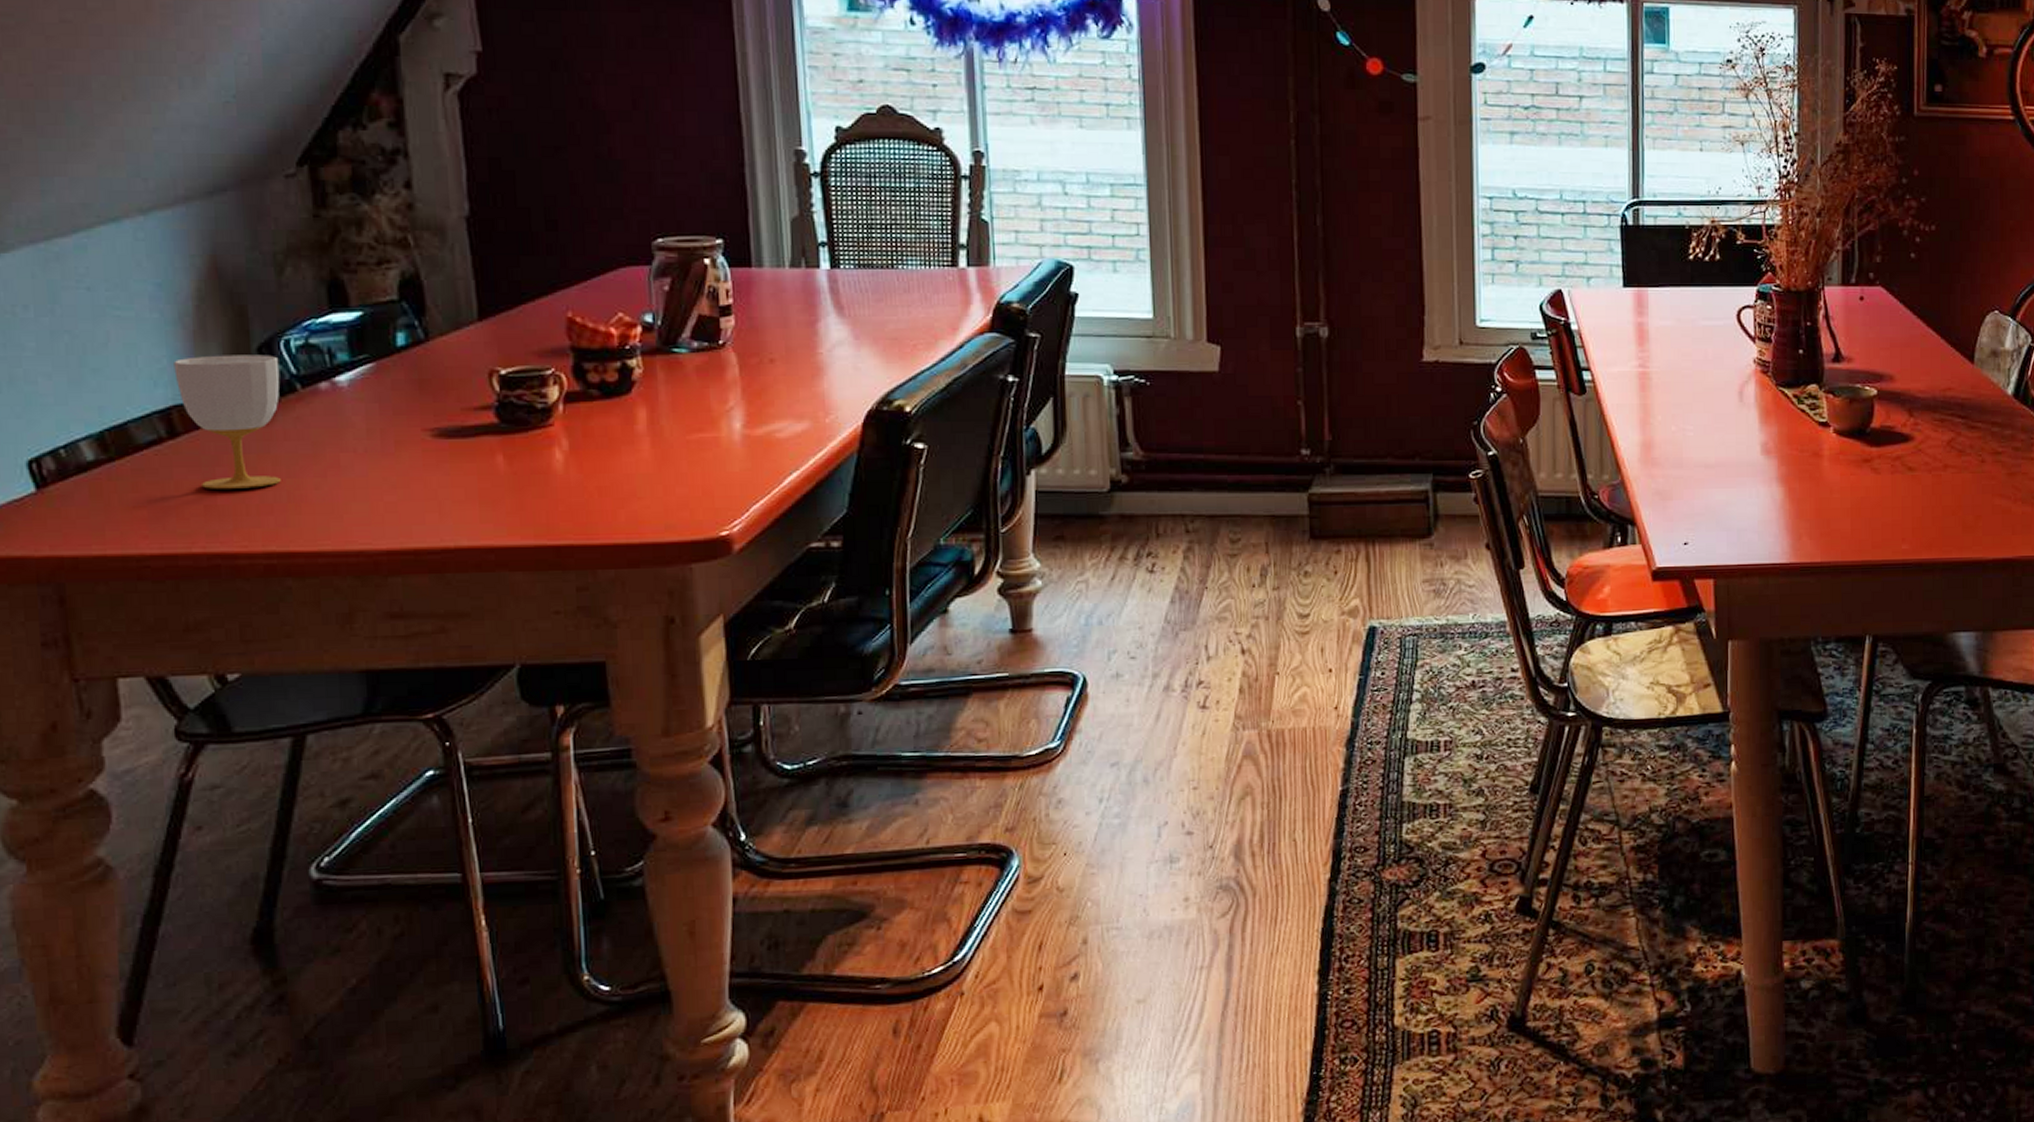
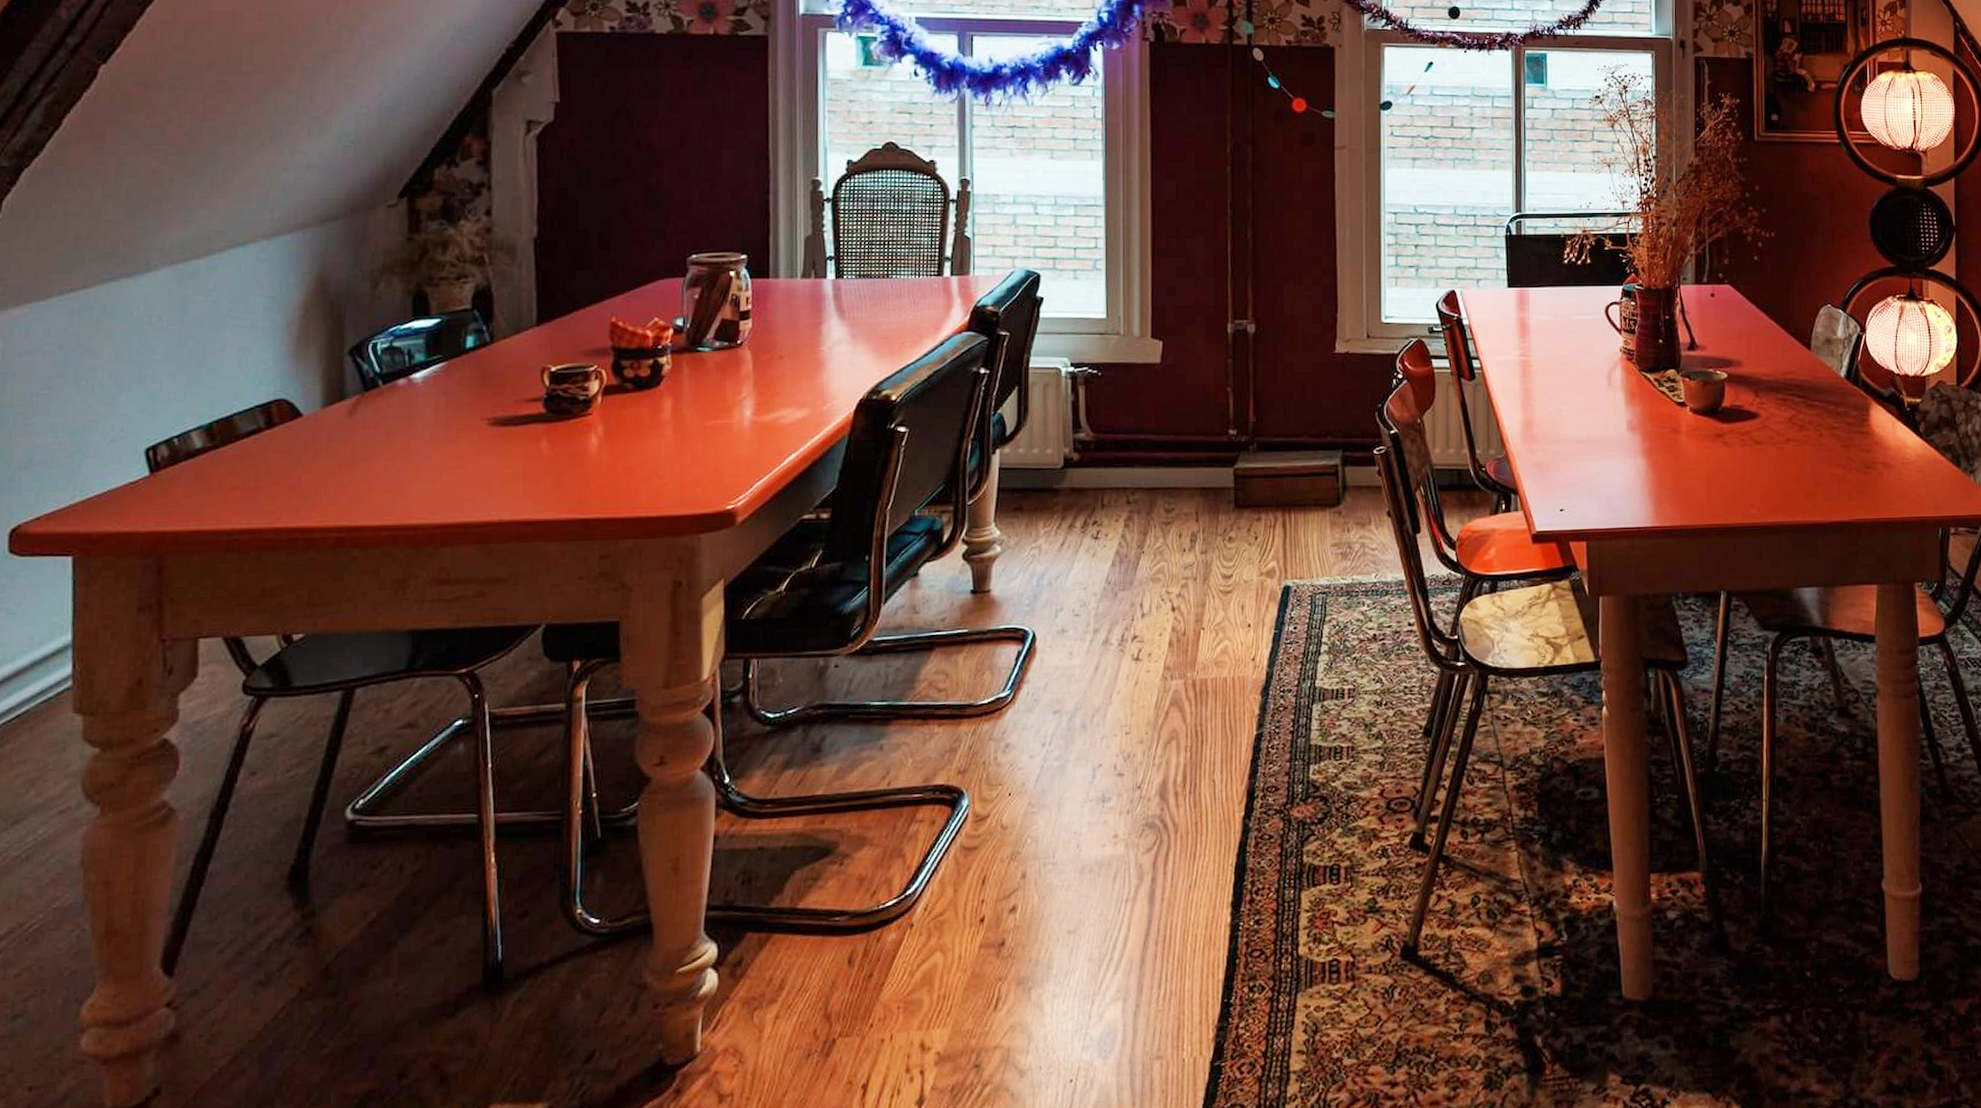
cup: present [174,355,281,489] -> none [277,356,366,472]

